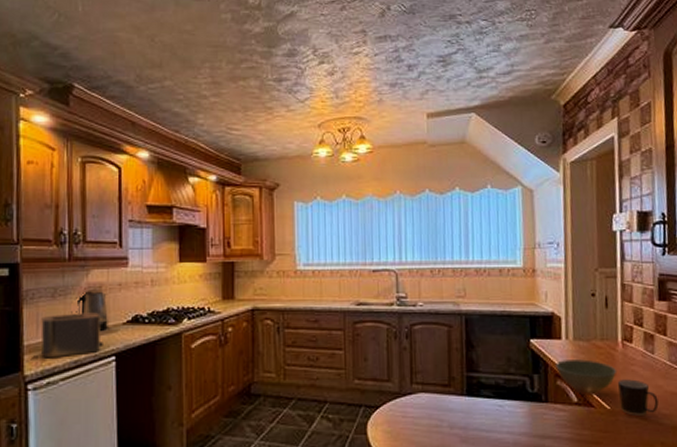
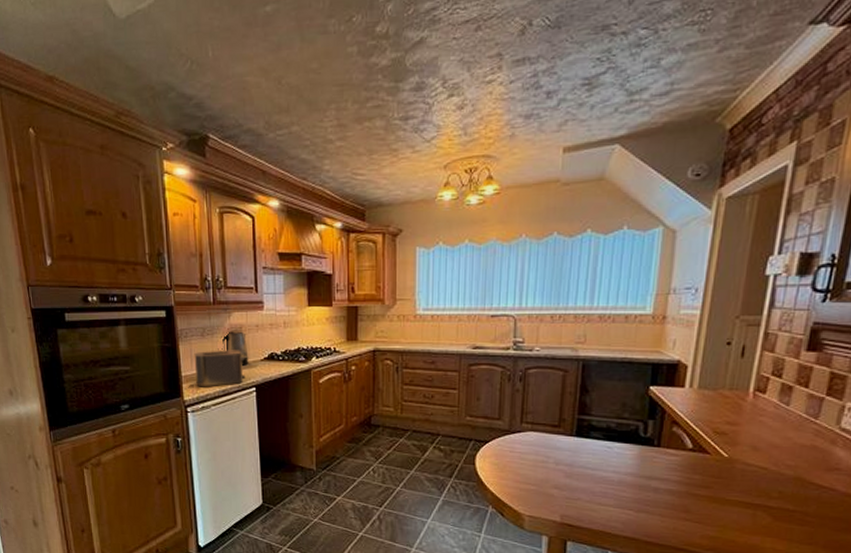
bowl: present [555,359,617,396] -> none [674,408,743,443]
mug: present [617,379,659,417] -> none [739,429,785,466]

